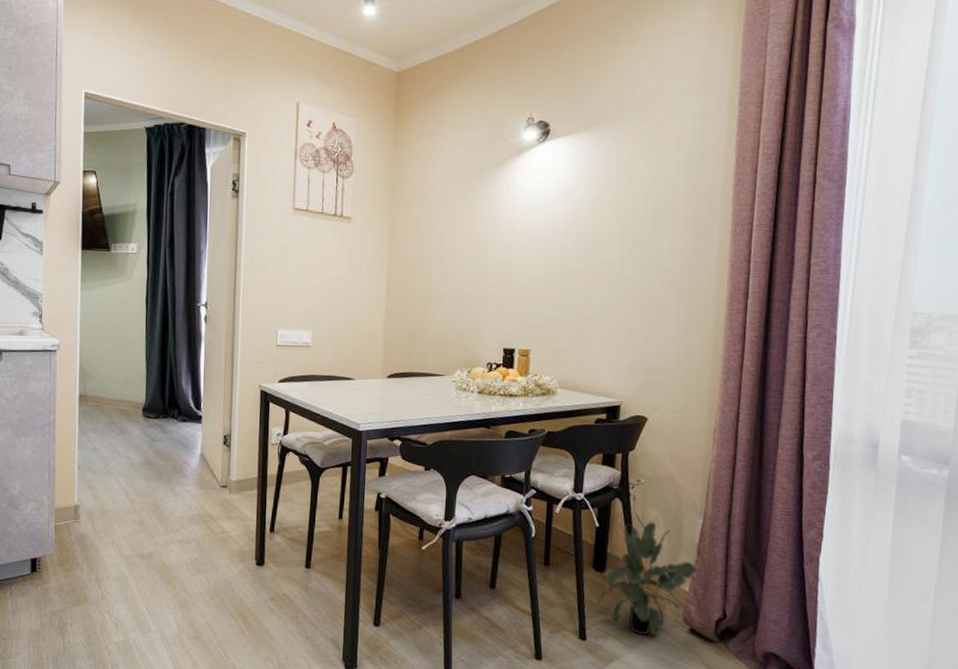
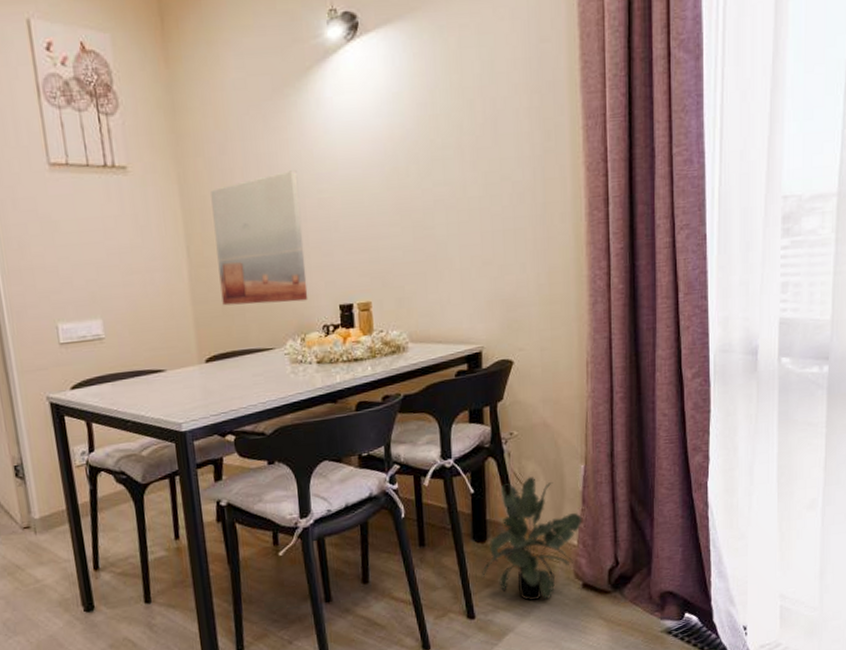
wall art: none [408,236,484,341] -> present [210,170,308,306]

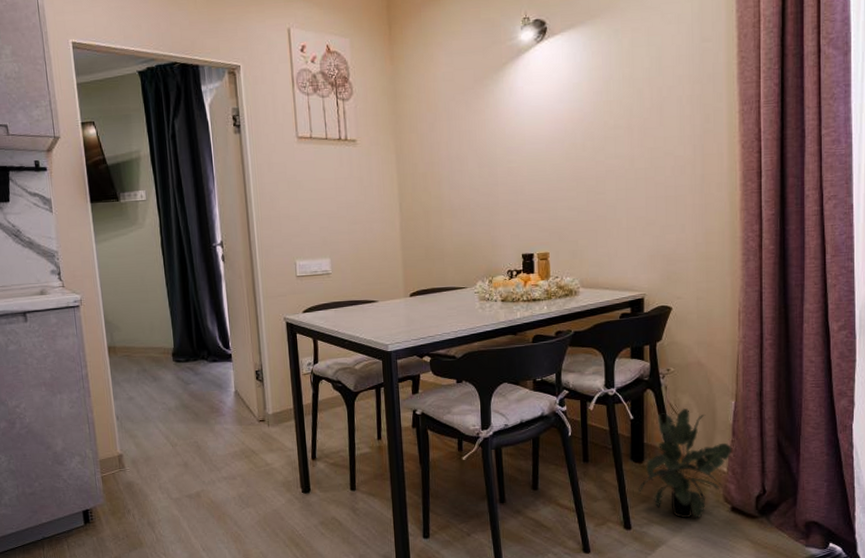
wall art: present [210,170,308,306] -> none [421,144,496,251]

